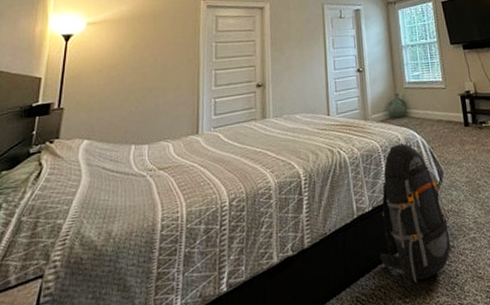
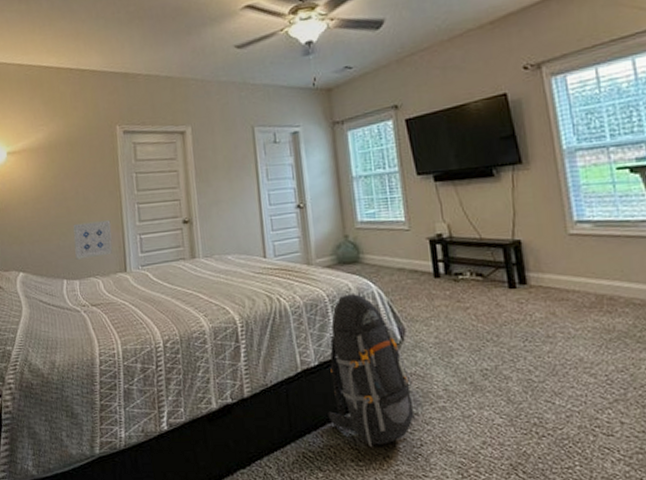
wall art: none [146,86,187,125] -> present [73,220,113,260]

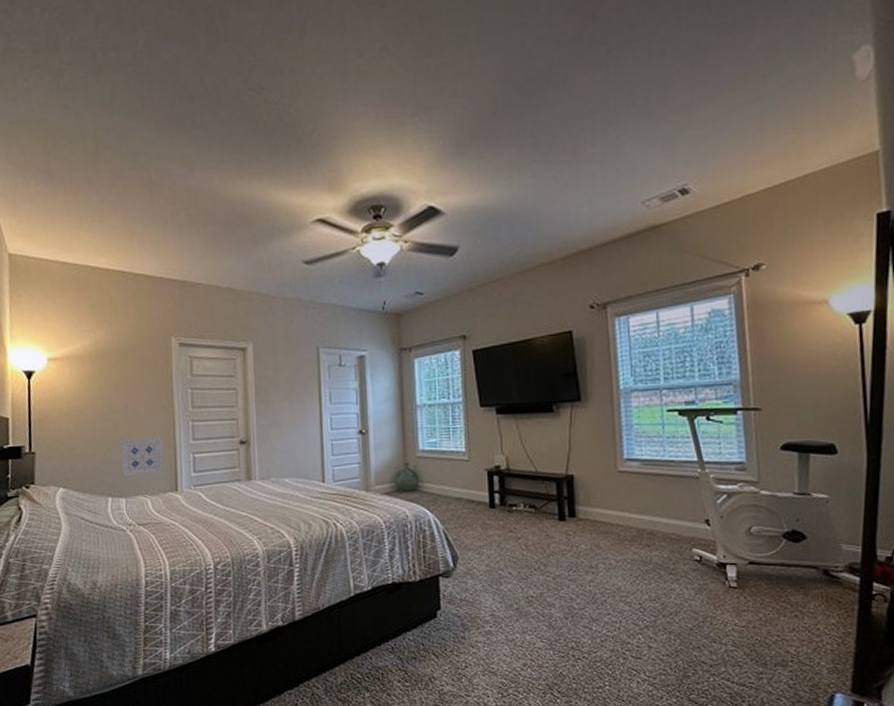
backpack: present [328,294,417,448] -> none [378,521,464,669]

